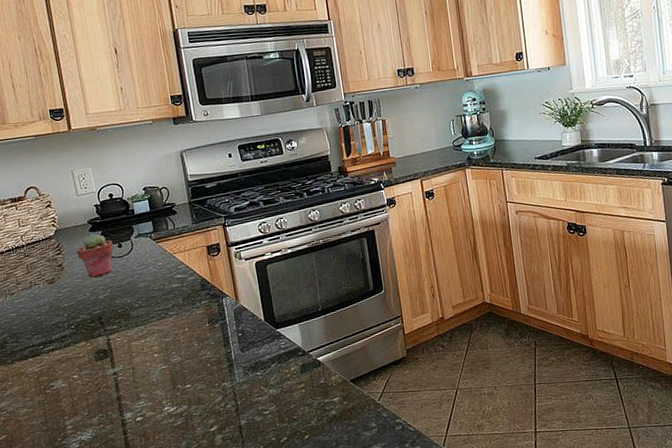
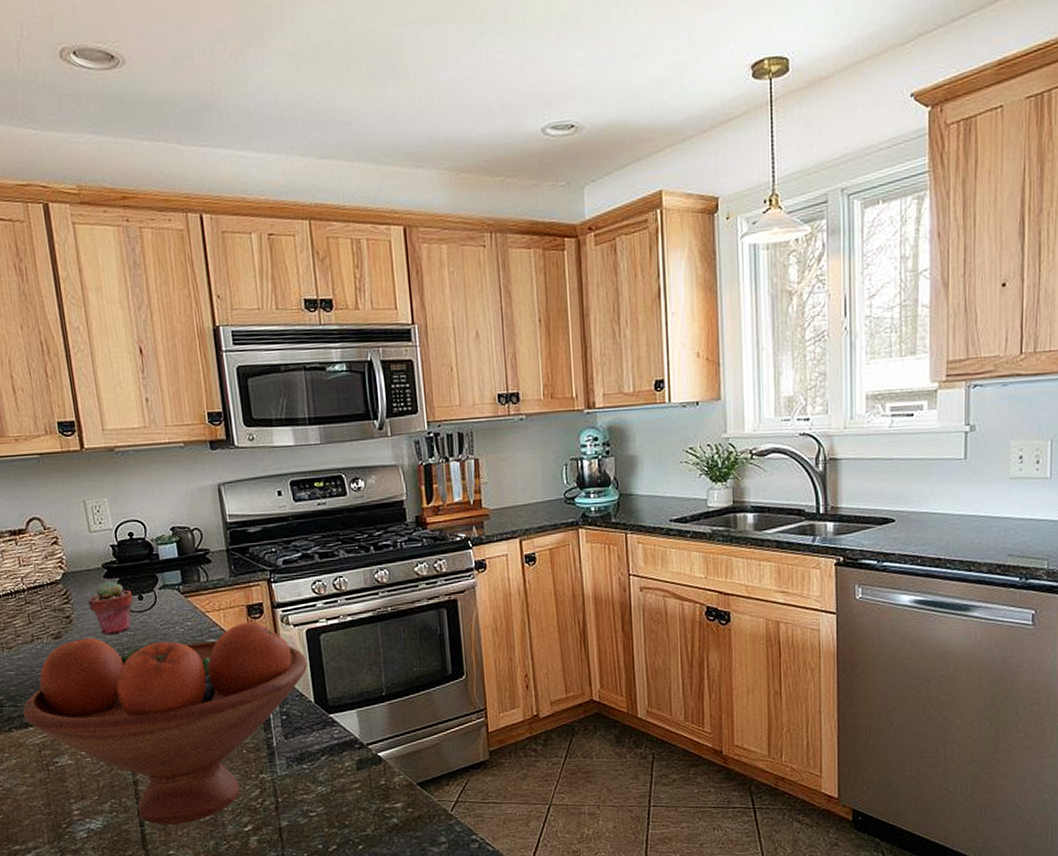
fruit bowl: none [23,259,258,432] -> present [23,621,308,825]

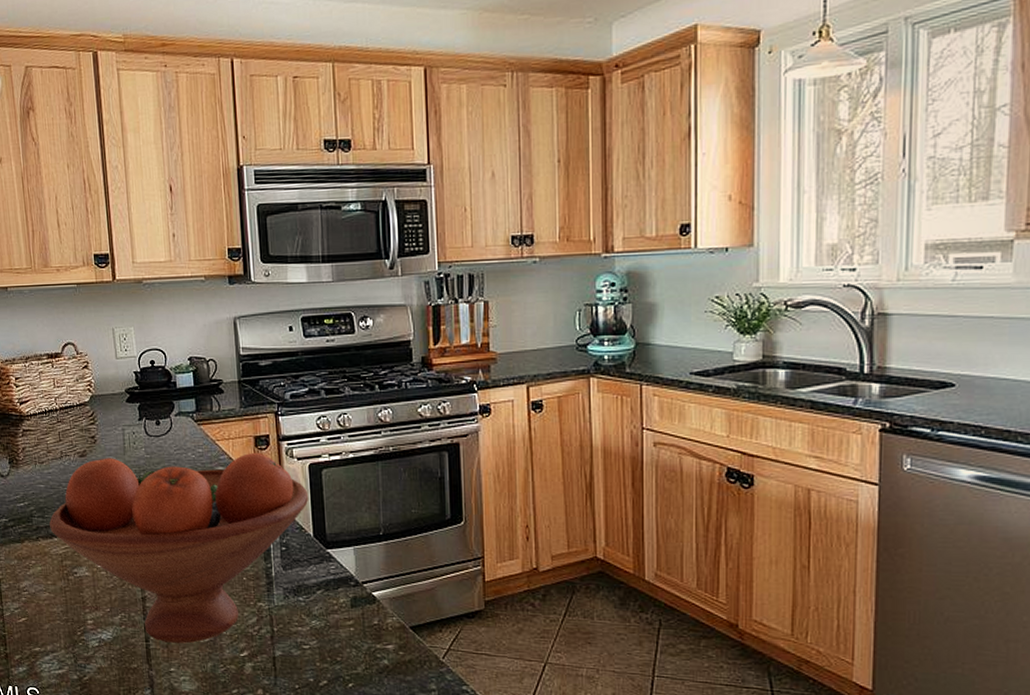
potted succulent: present [88,580,133,635] -> none [111,405,151,457]

